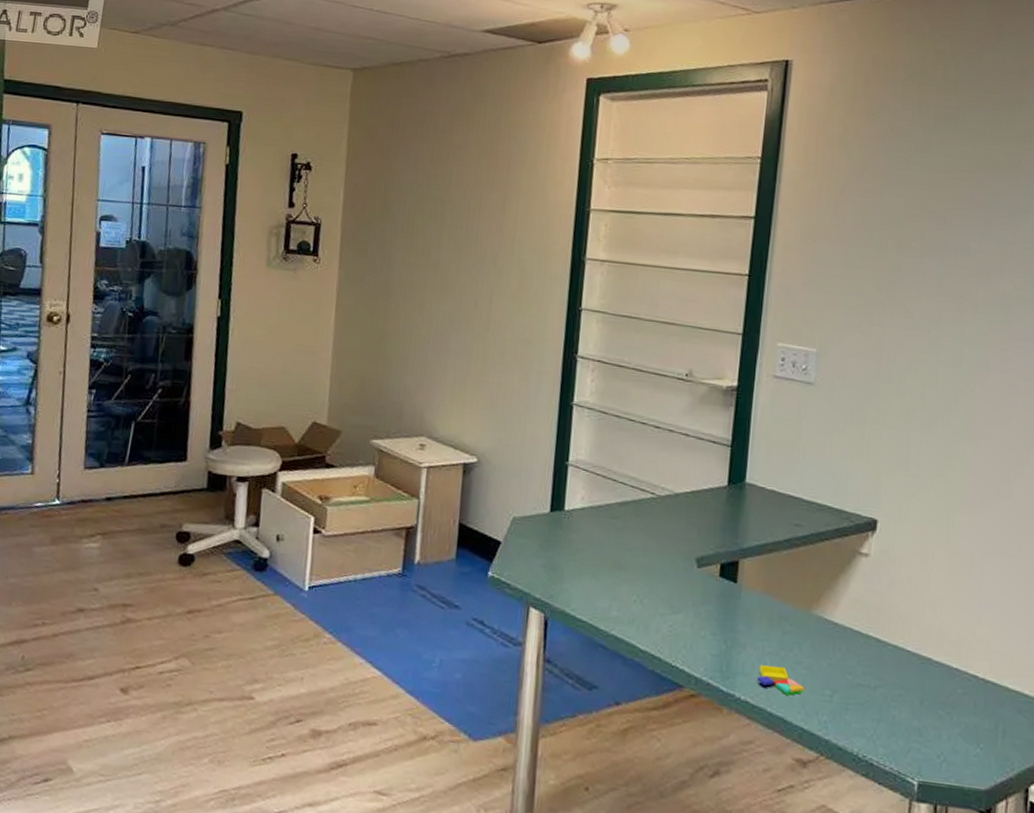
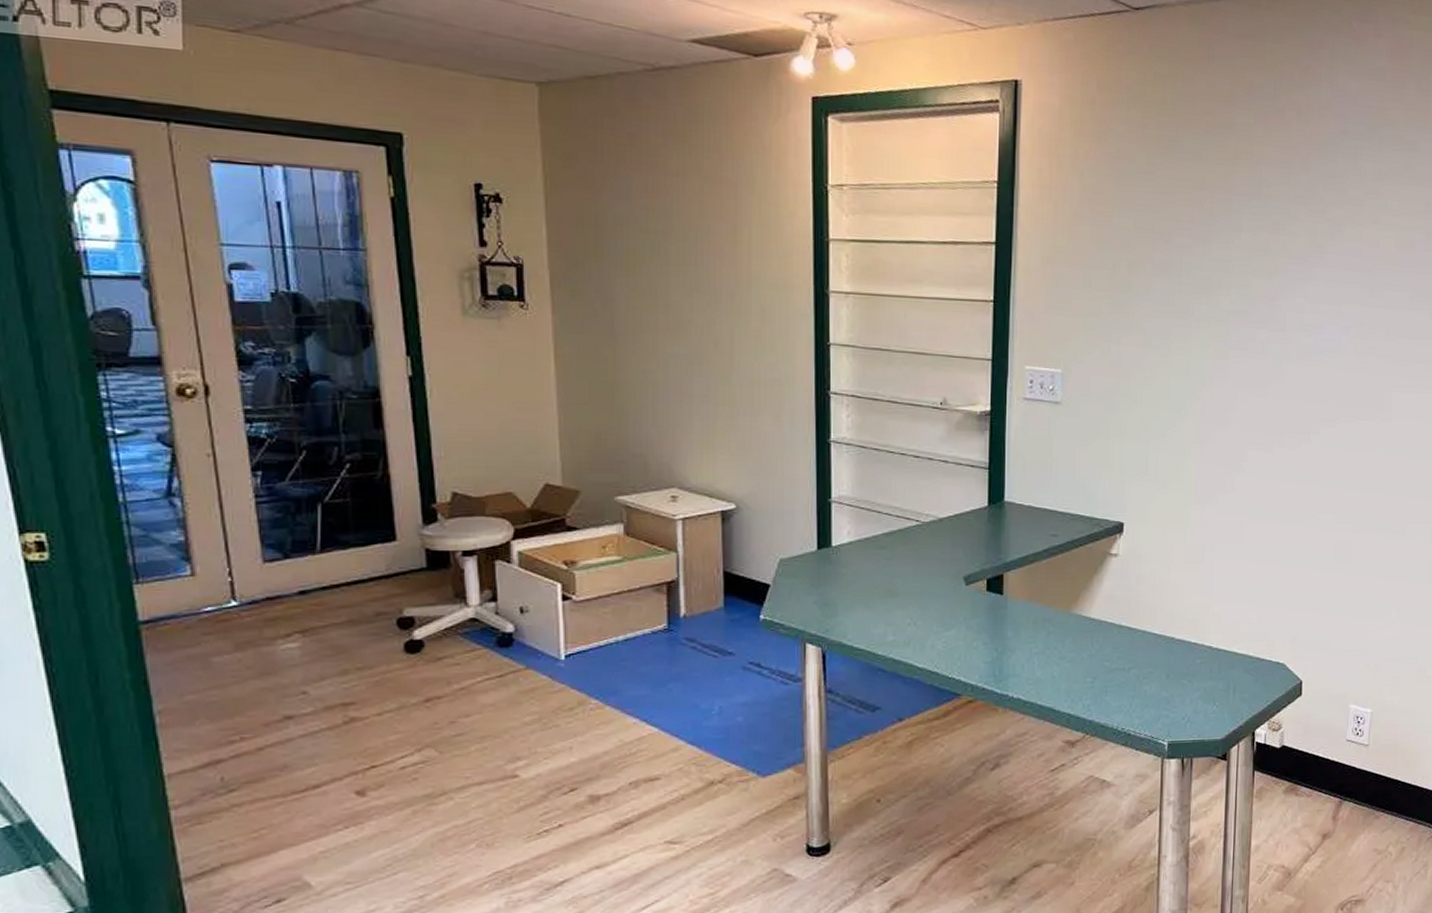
sticky notes: present [757,665,804,696] -> none [1027,663,1069,687]

